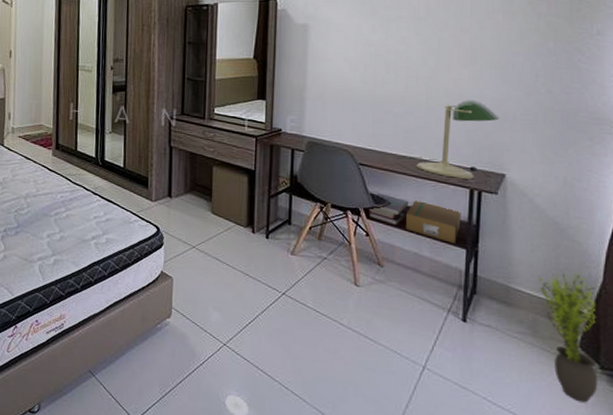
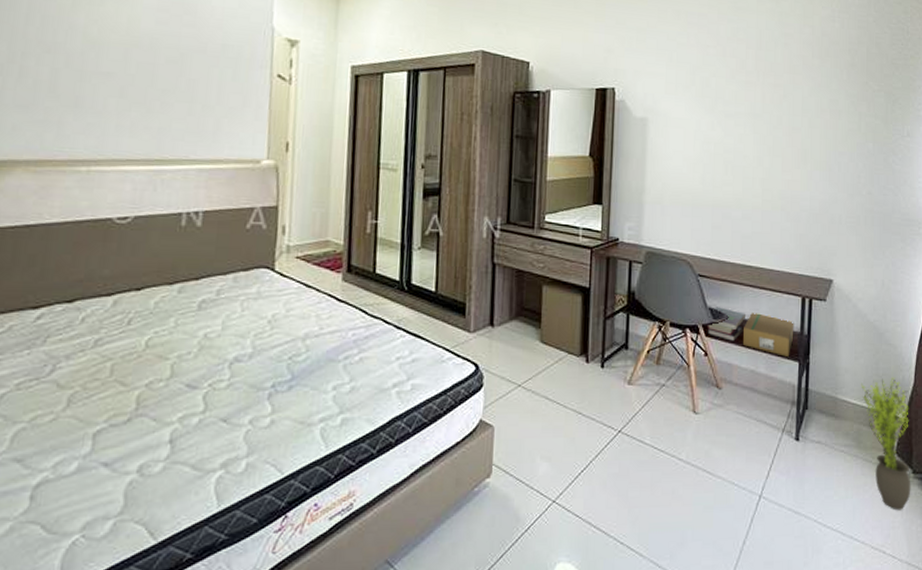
desk lamp: present [395,99,500,184] -> none [733,201,828,291]

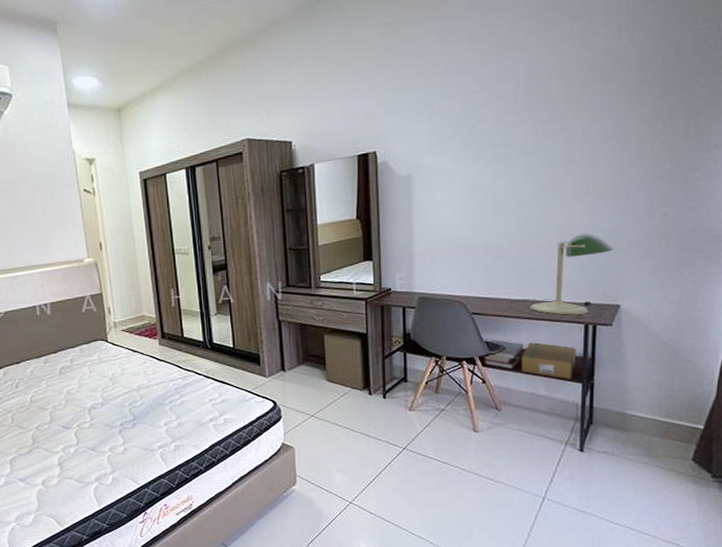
desk lamp: none [733,201,828,291] -> present [508,233,614,319]
potted plant: present [861,377,911,510] -> none [653,391,710,510]

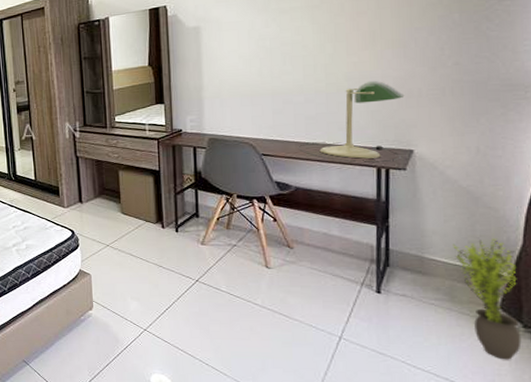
books: present [484,340,523,369] -> none [274,180,314,208]
box: present [522,342,577,379] -> none [313,184,370,221]
potted plant: none [653,391,710,510] -> present [453,238,522,360]

